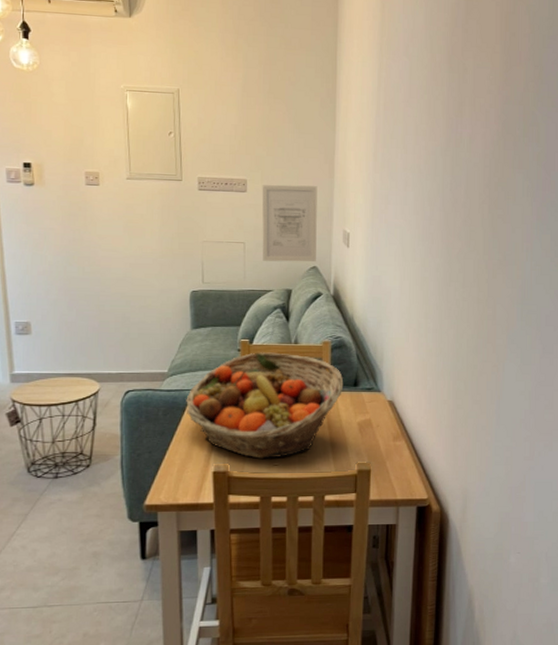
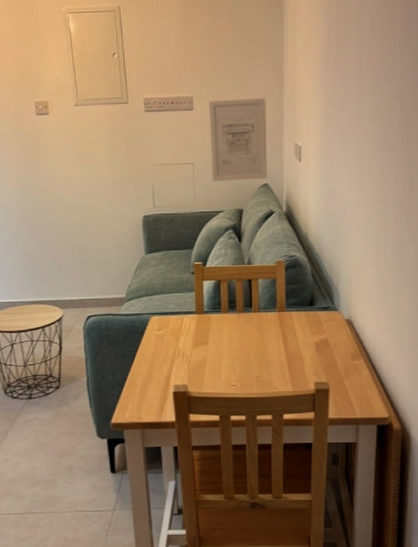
fruit basket: present [186,352,344,459] -> none [144,274,299,379]

